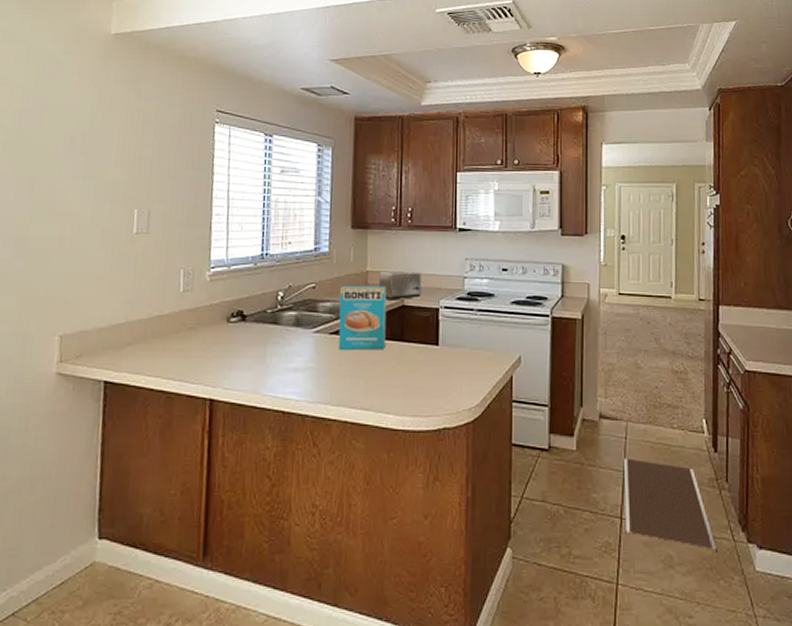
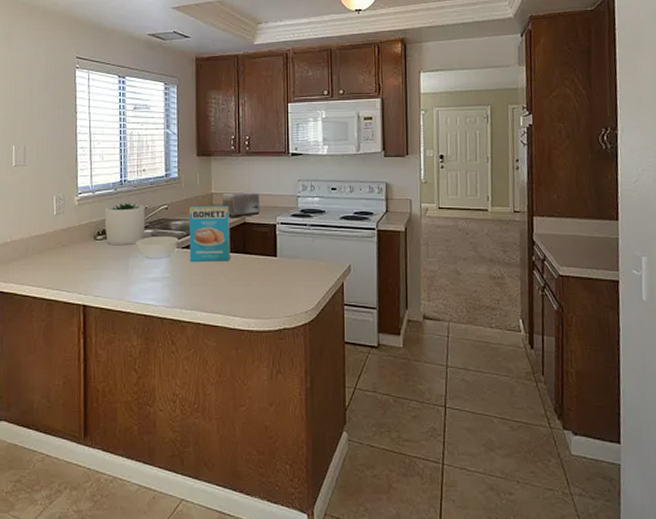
planter: none [240,280,289,330] -> present [104,203,145,246]
bowl: none [276,320,327,347] -> present [136,237,179,260]
door mat: present [624,458,718,552] -> none [447,354,535,438]

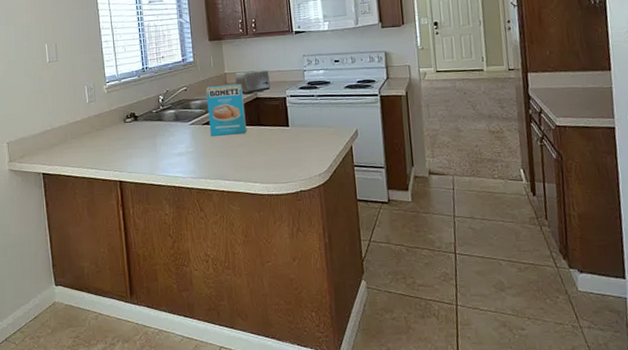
planter: present [104,203,145,246] -> none [131,87,168,127]
bowl: present [136,237,179,260] -> none [161,115,199,137]

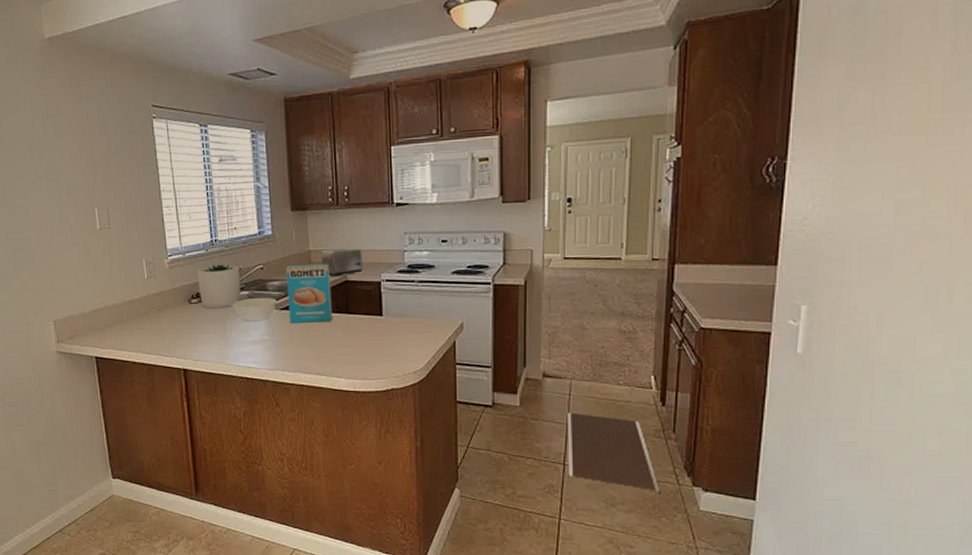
planter: none [131,87,168,127] -> present [197,264,241,309]
bowl: none [161,115,199,137] -> present [232,298,277,323]
door mat: none [453,205,542,277] -> present [568,412,661,494]

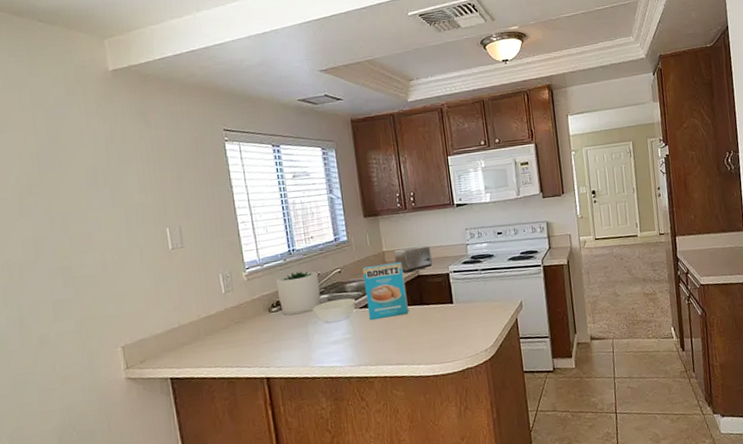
door mat: present [568,412,661,494] -> none [613,366,691,425]

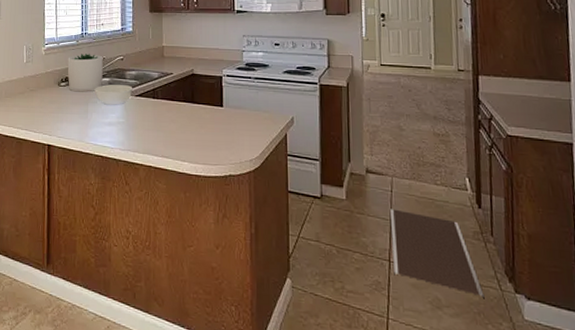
food box: present [363,261,409,321] -> none [142,58,180,110]
toaster: present [394,245,432,273] -> none [173,45,207,70]
door mat: none [613,366,691,425] -> present [390,208,485,299]

